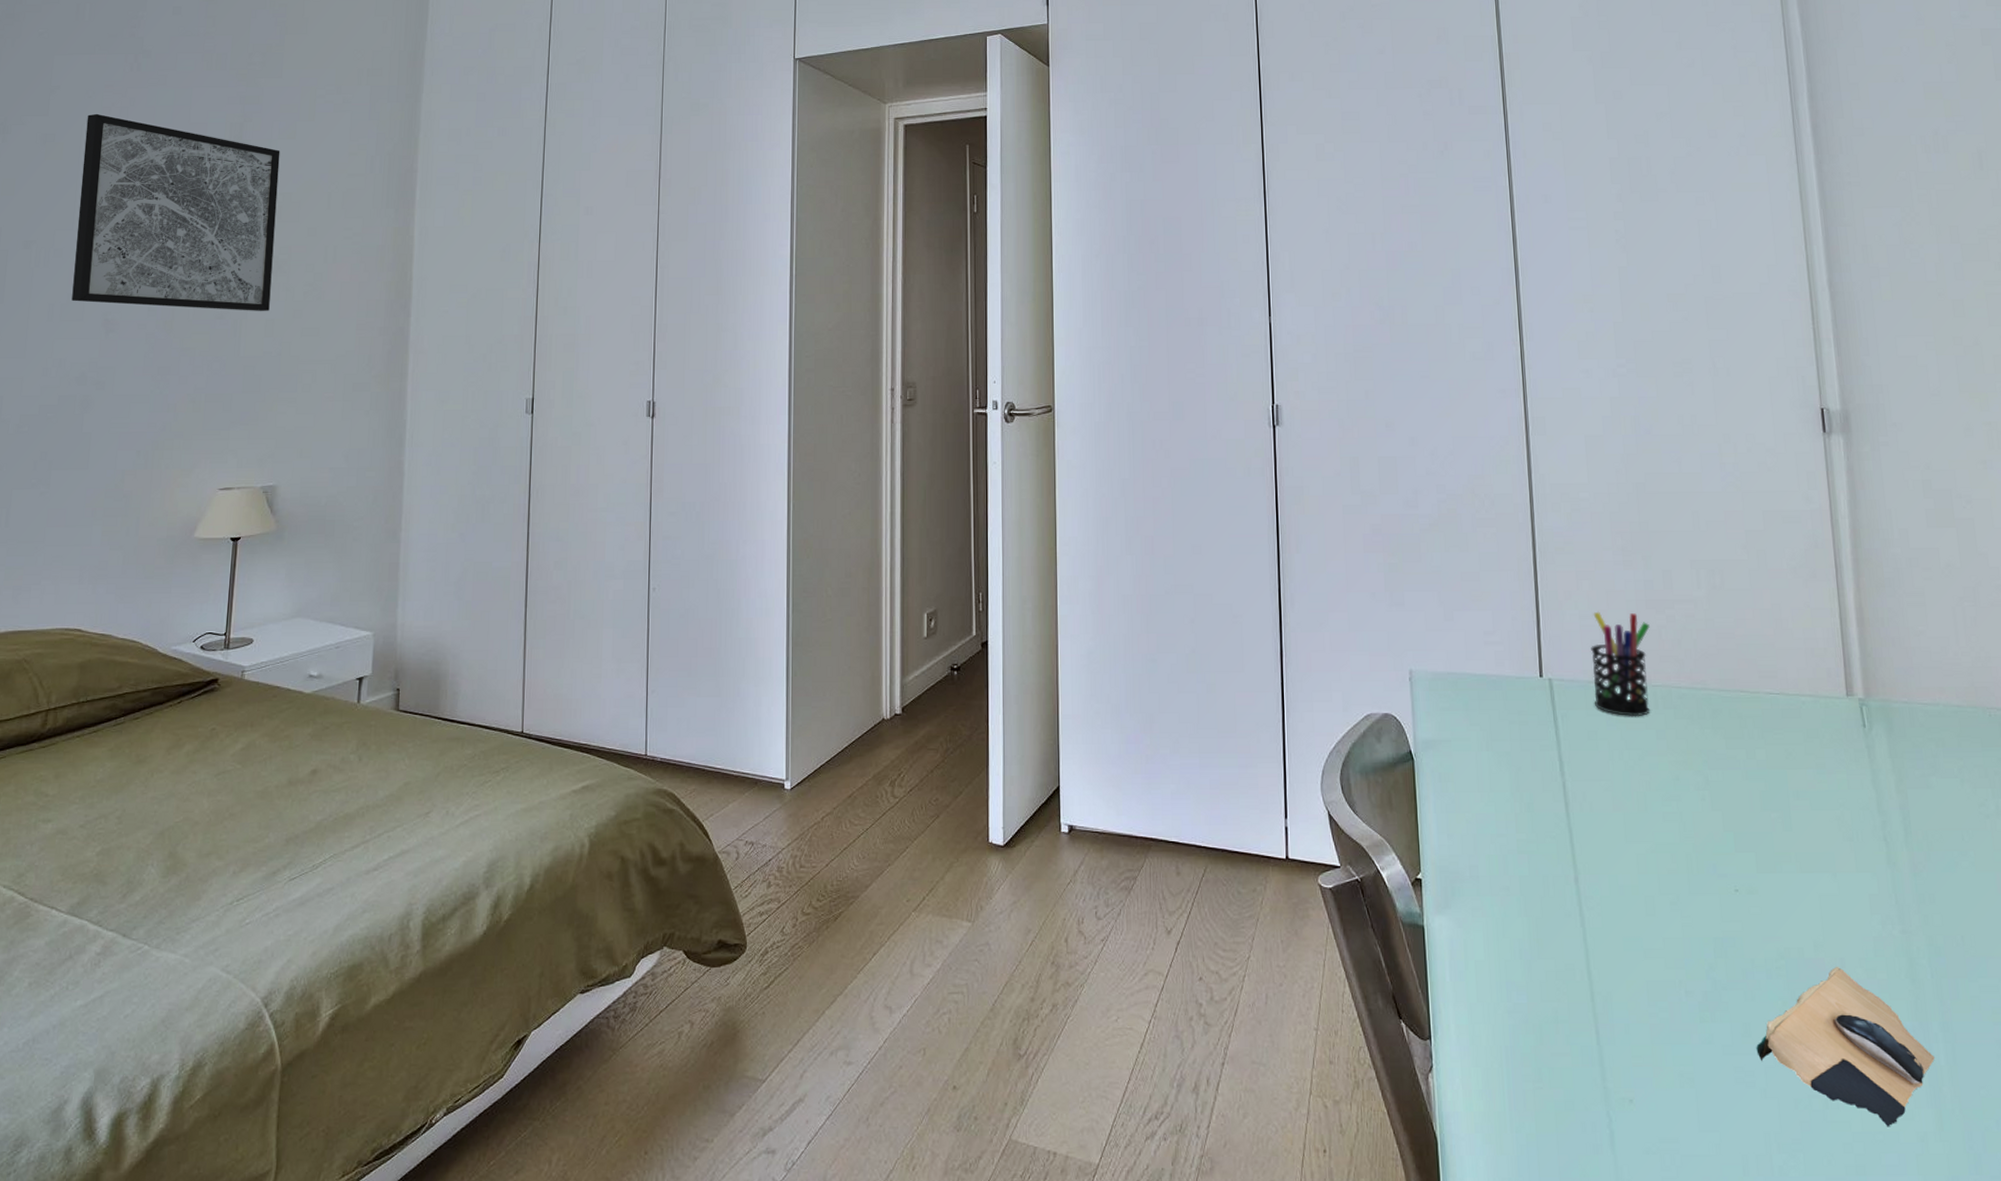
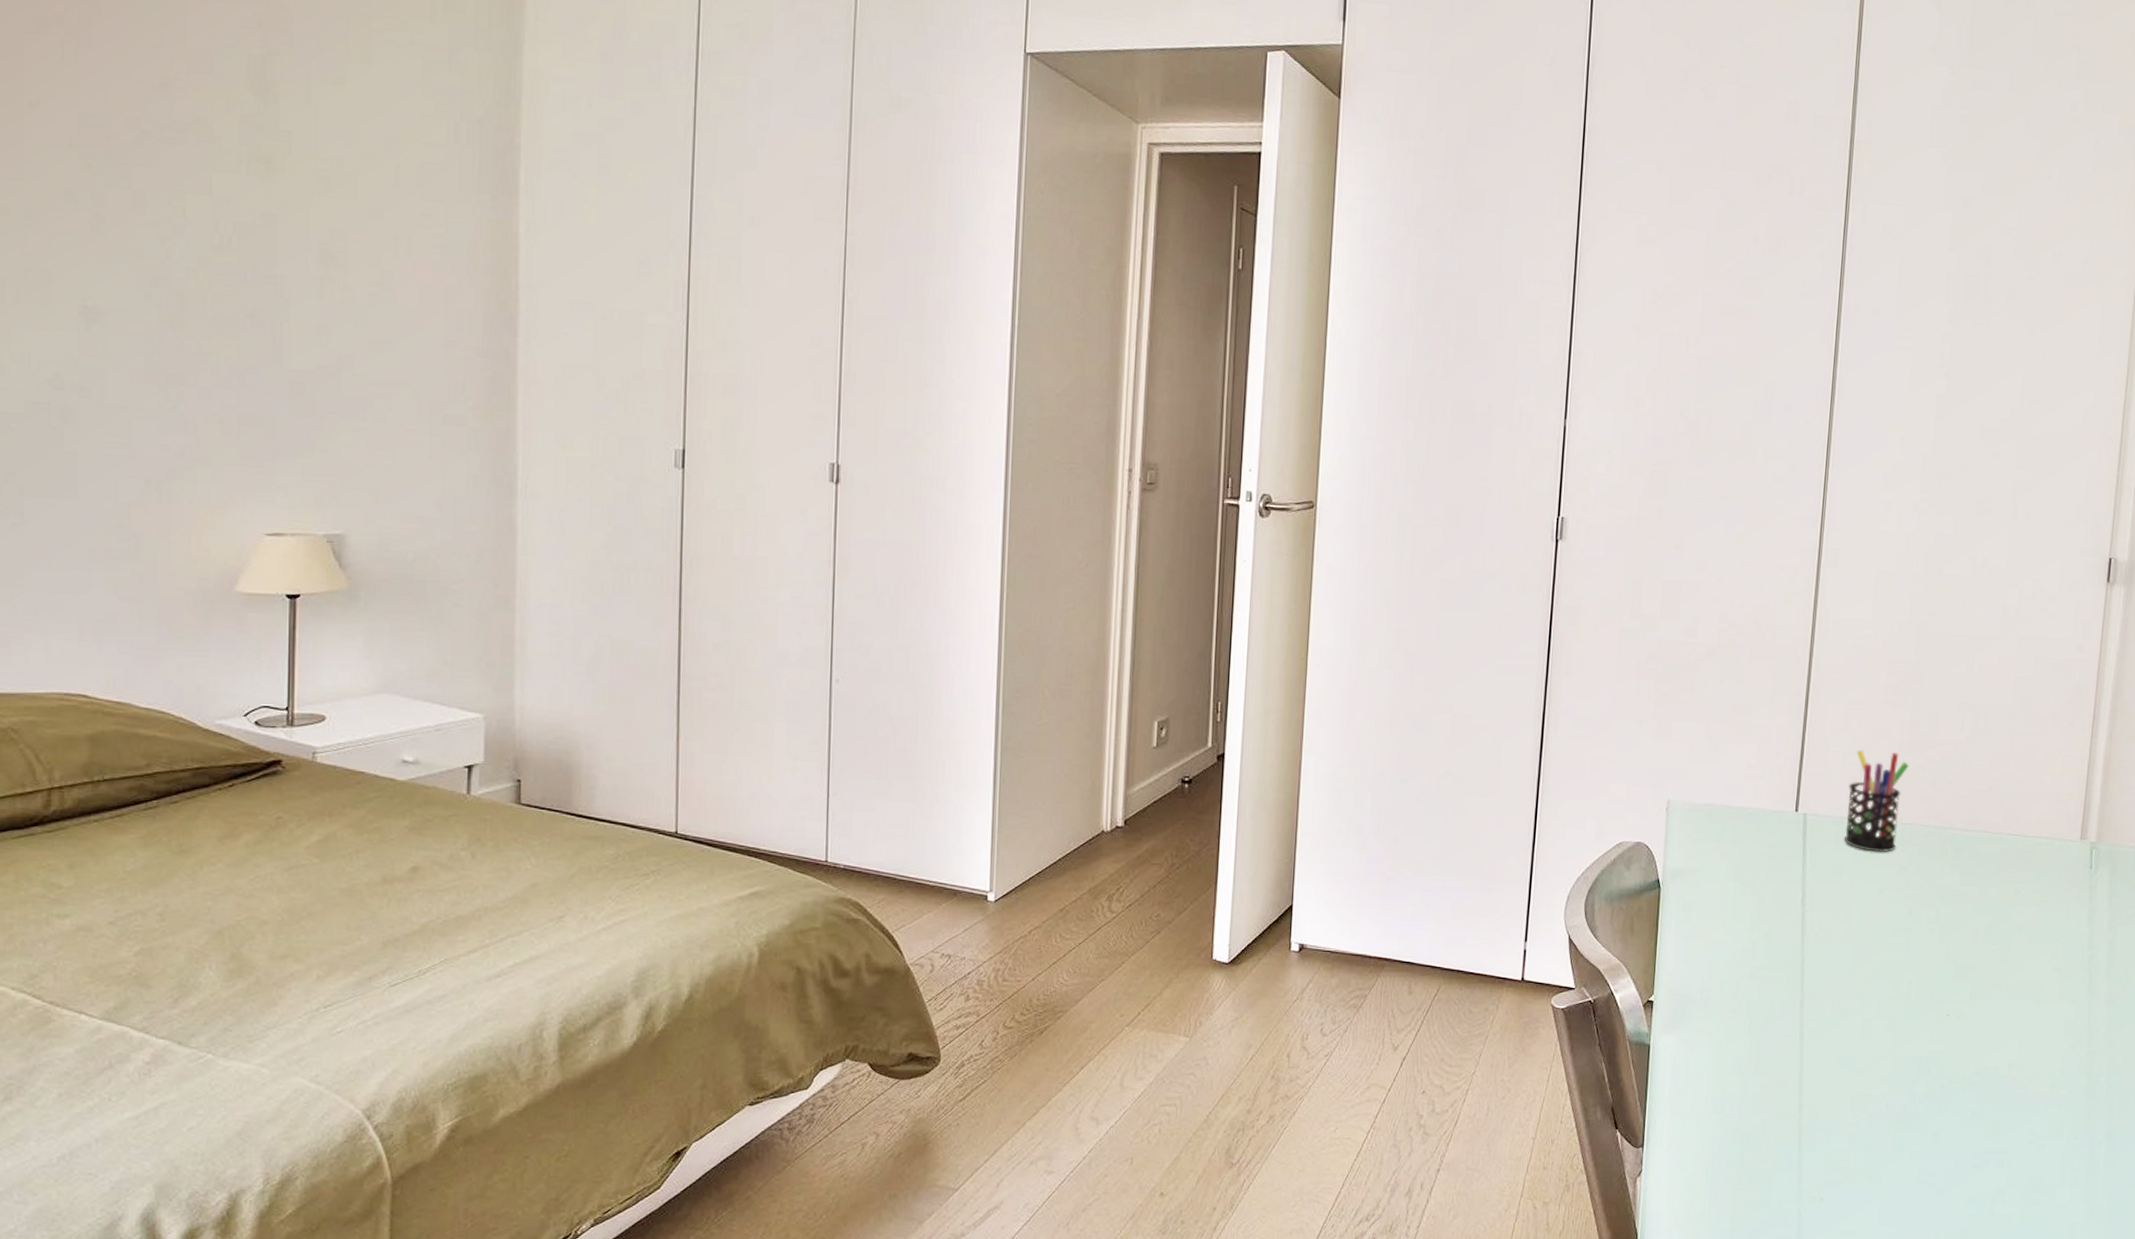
wall art: present [72,113,280,311] -> none [28,19,323,314]
computer mouse: present [1756,966,1935,1127] -> none [1941,1082,2095,1219]

